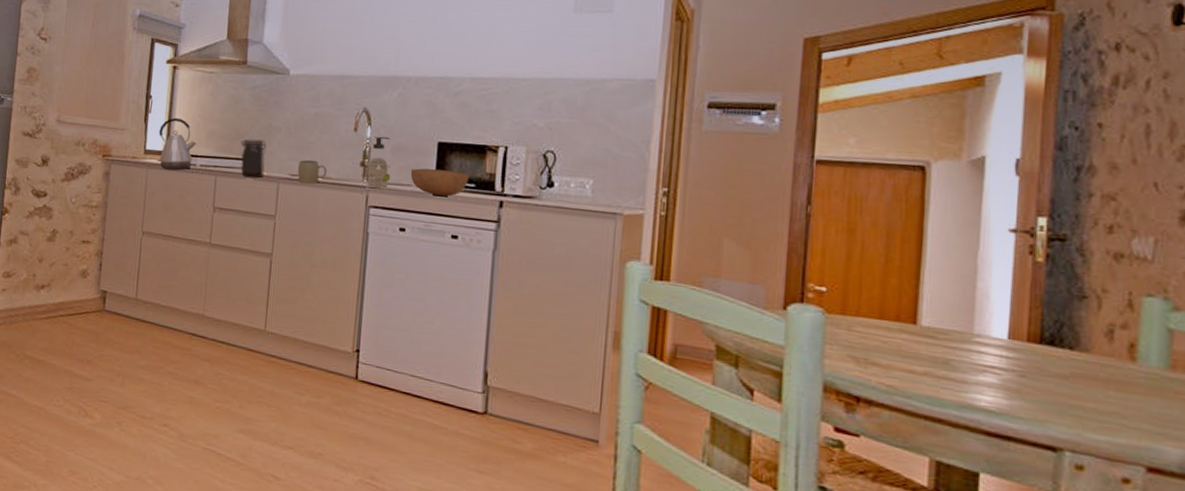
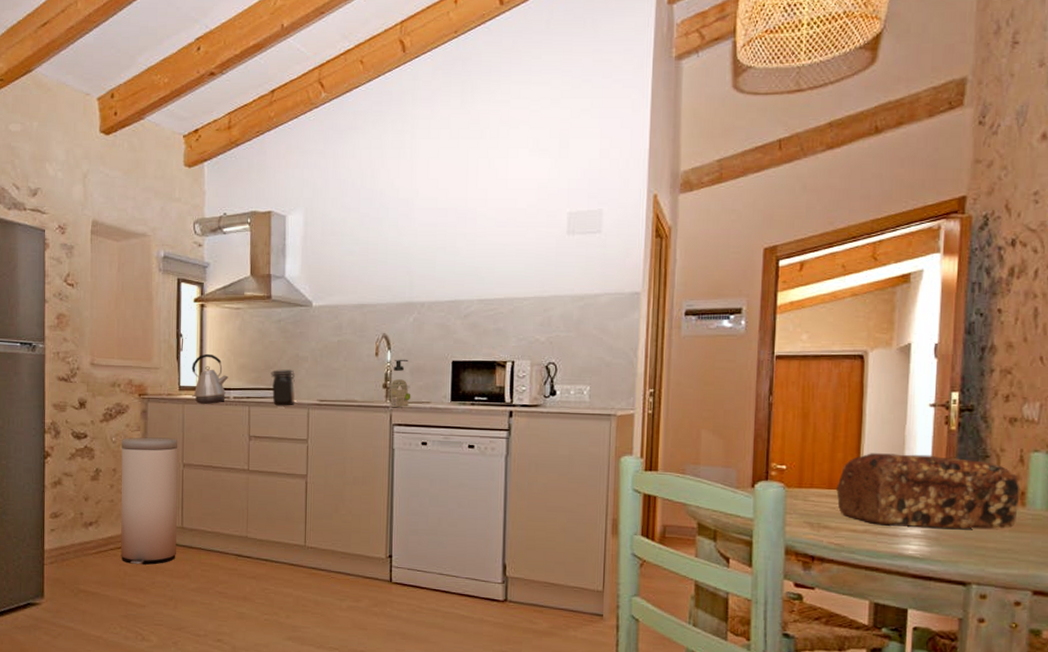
pedal bin: none [70,199,139,336] -> present [120,437,178,565]
mug: present [297,159,327,185] -> none [325,385,353,409]
bowl: present [410,168,469,197] -> none [428,386,481,411]
bread loaf: none [889,281,1129,387] -> present [836,453,1021,529]

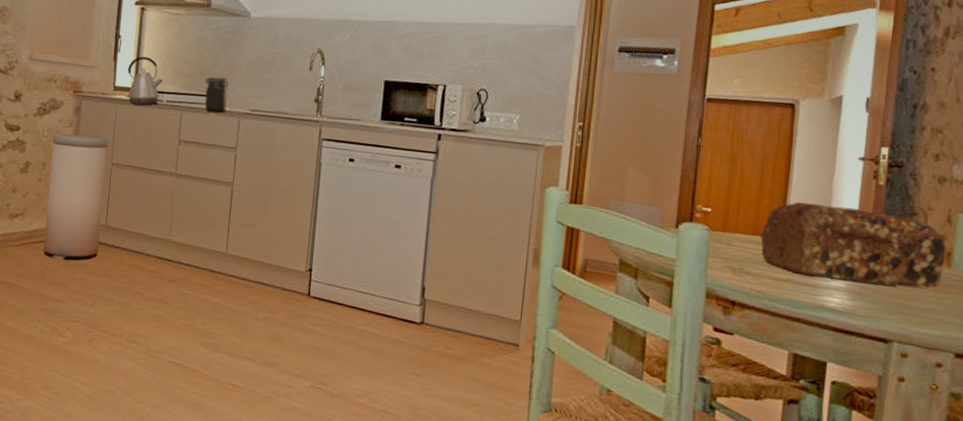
soap dispenser: present [389,359,411,408] -> none [320,75,342,123]

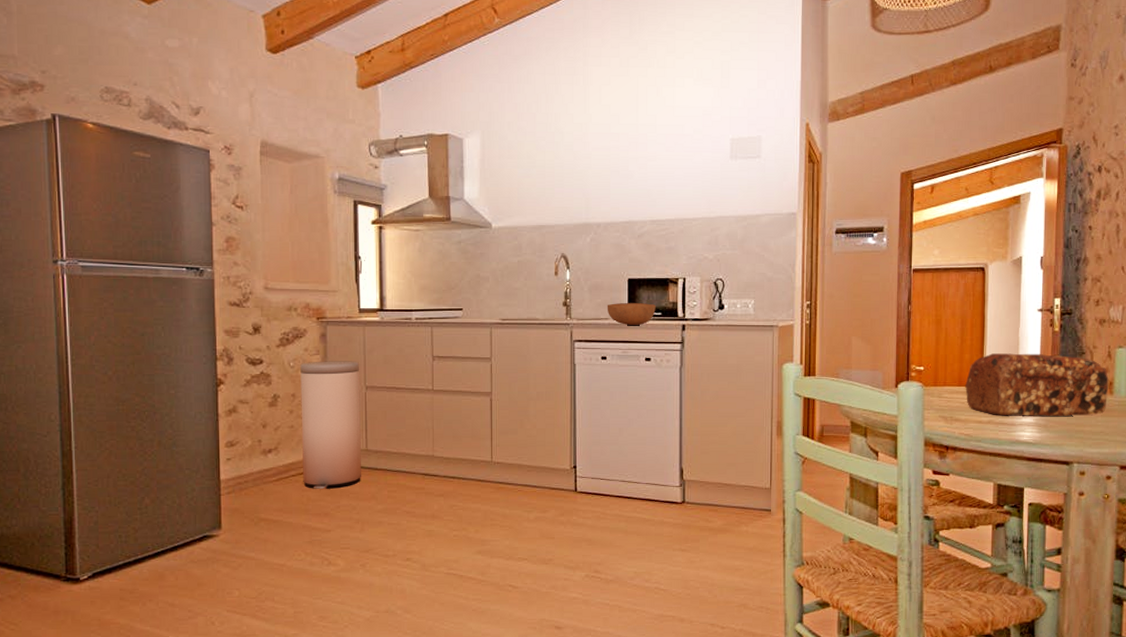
kettle: present [125,56,163,107] -> none [371,275,409,327]
jar: present [204,76,229,114] -> none [452,290,477,327]
bowl: none [359,104,412,131] -> present [607,303,656,326]

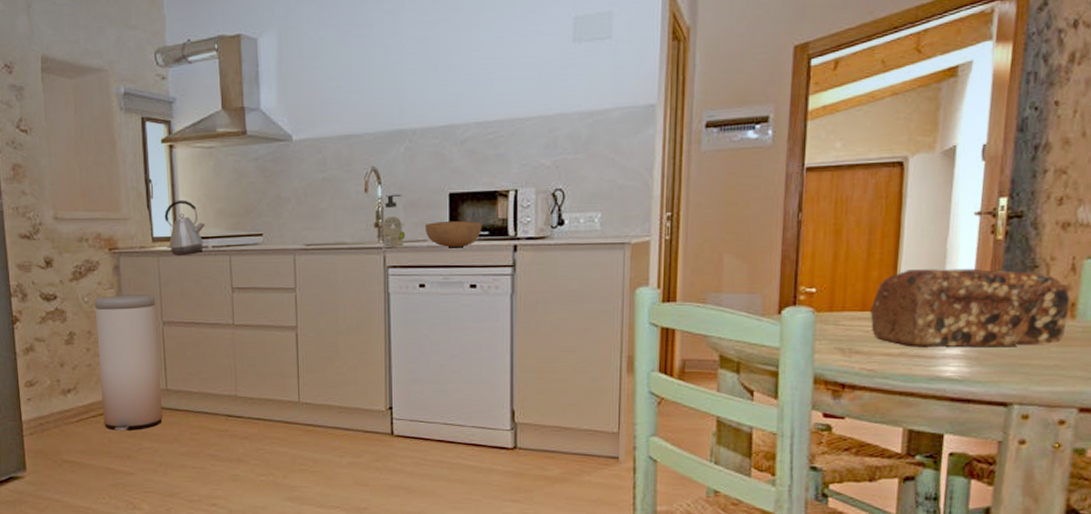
kettle: none [371,275,409,327] -> present [164,199,205,257]
soap dispenser: none [569,278,590,325] -> present [381,194,406,249]

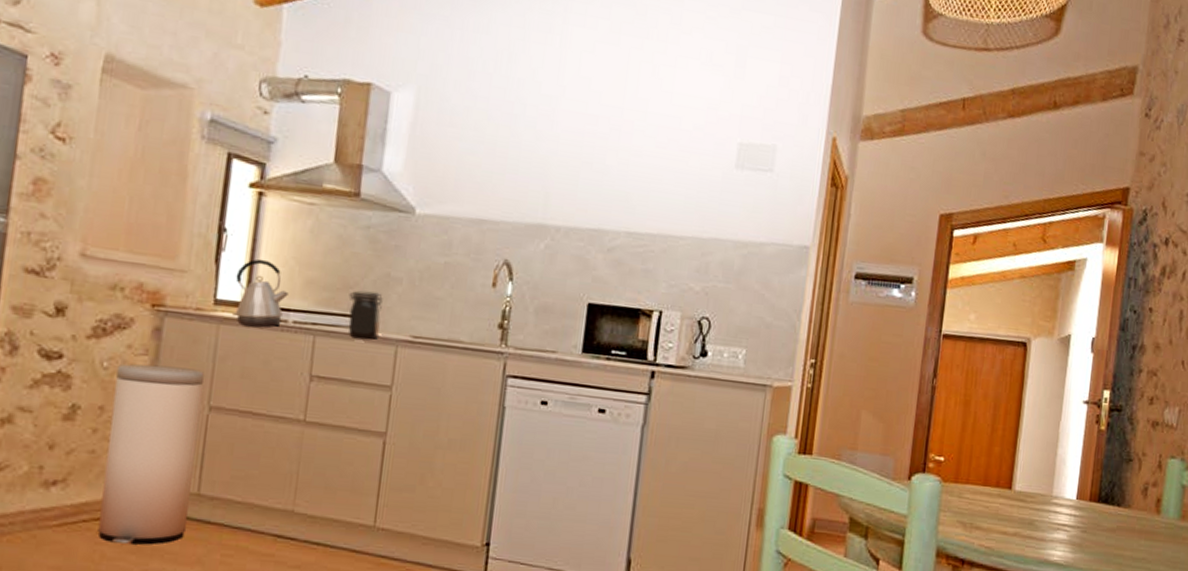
jar: none [251,212,279,255] -> present [348,290,383,341]
soap dispenser: present [381,194,406,249] -> none [504,294,534,355]
bowl: present [424,221,482,248] -> none [555,332,620,366]
bread loaf: present [870,268,1071,347] -> none [990,449,1157,537]

